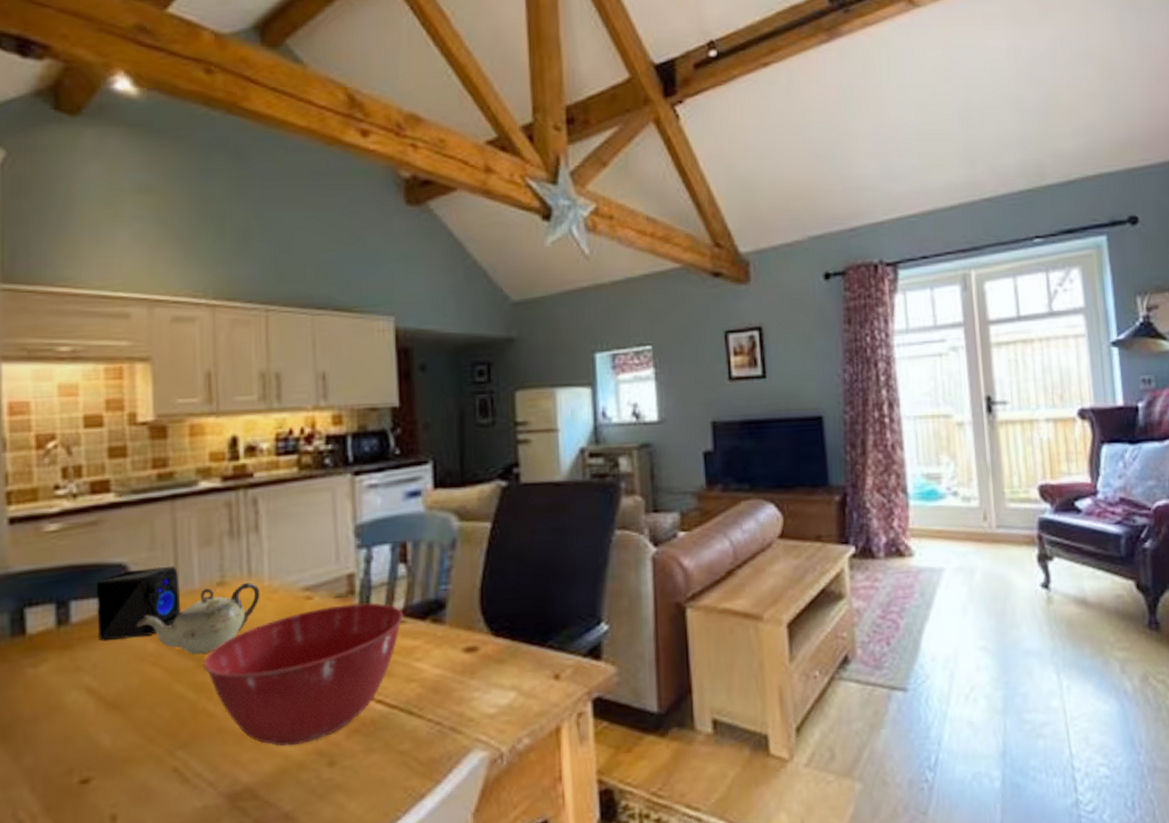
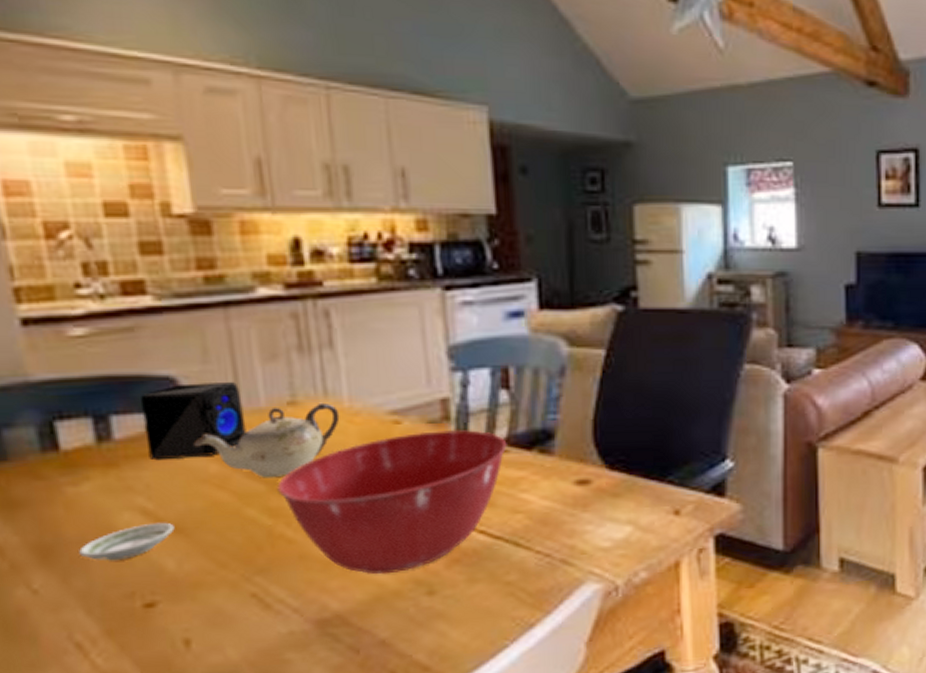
saucer: none [31,699,113,739] -> present [79,522,175,561]

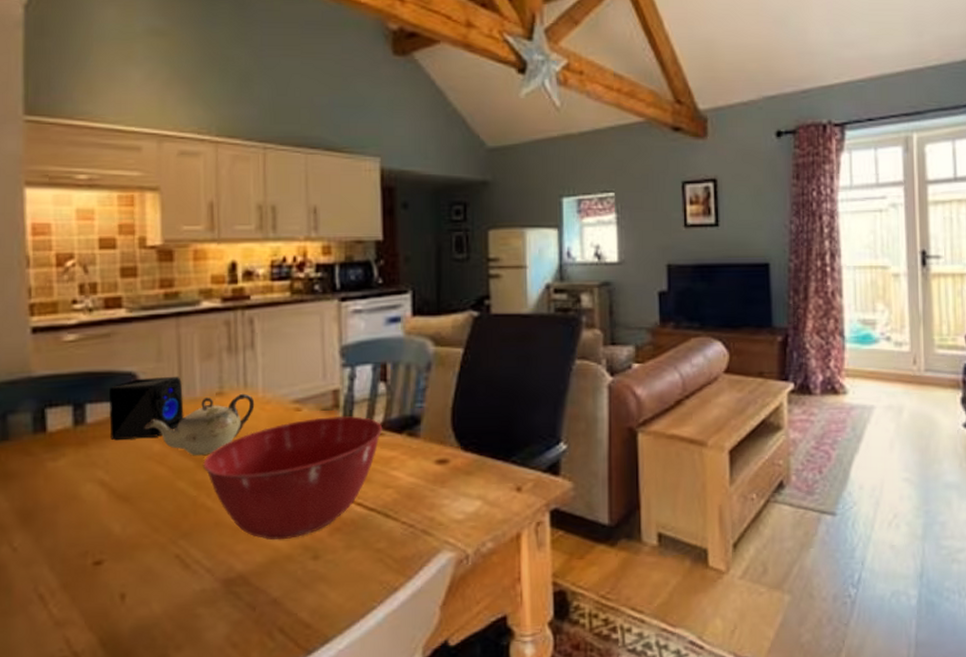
saucer: present [79,522,175,561] -> none [51,492,123,525]

